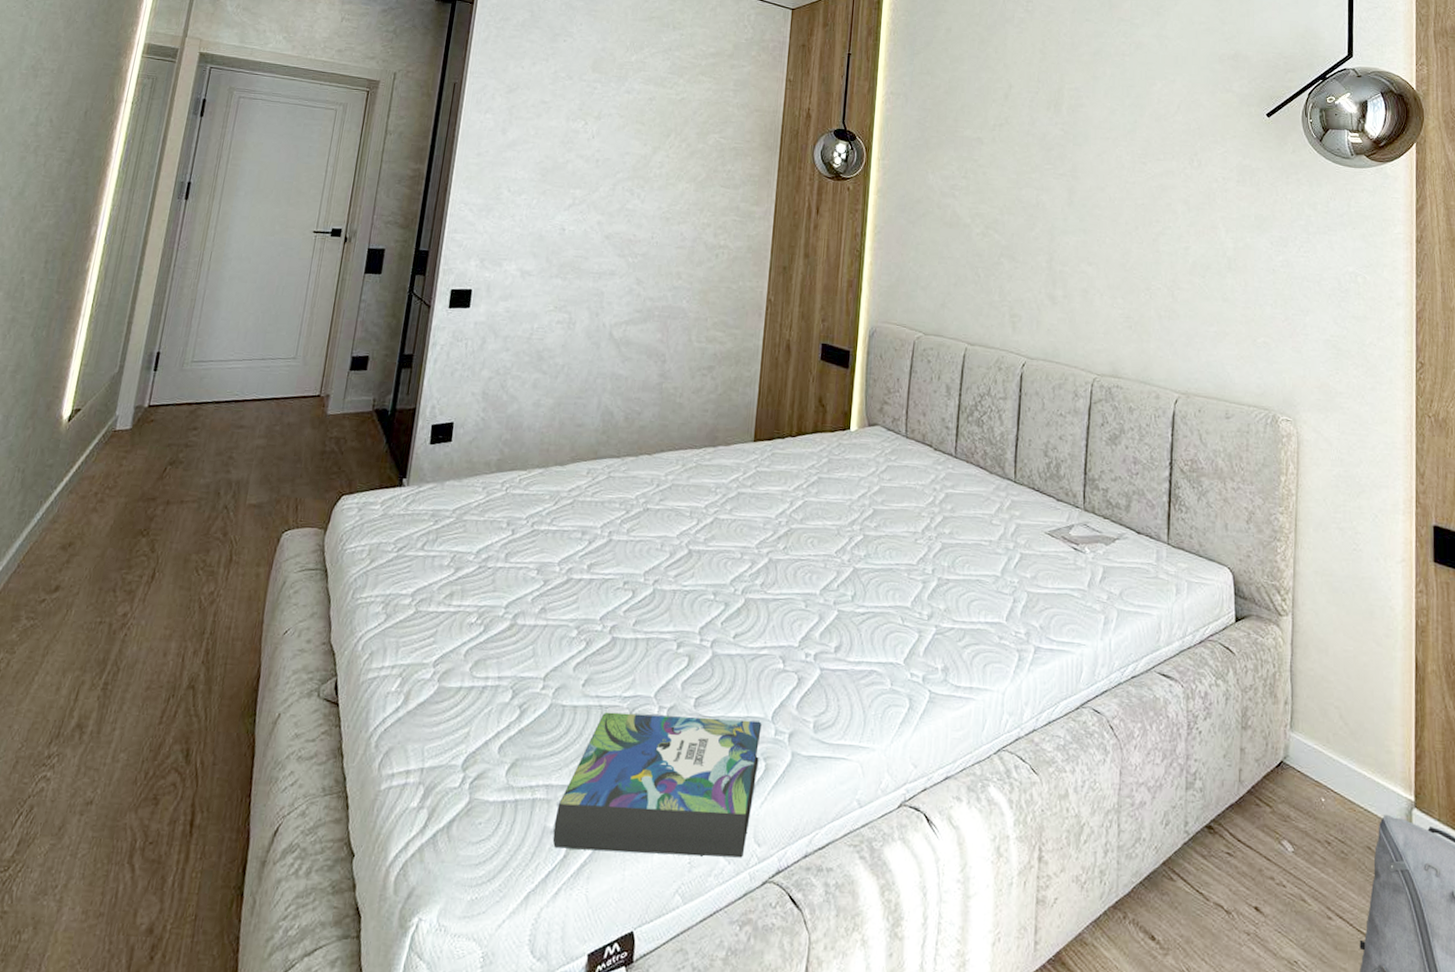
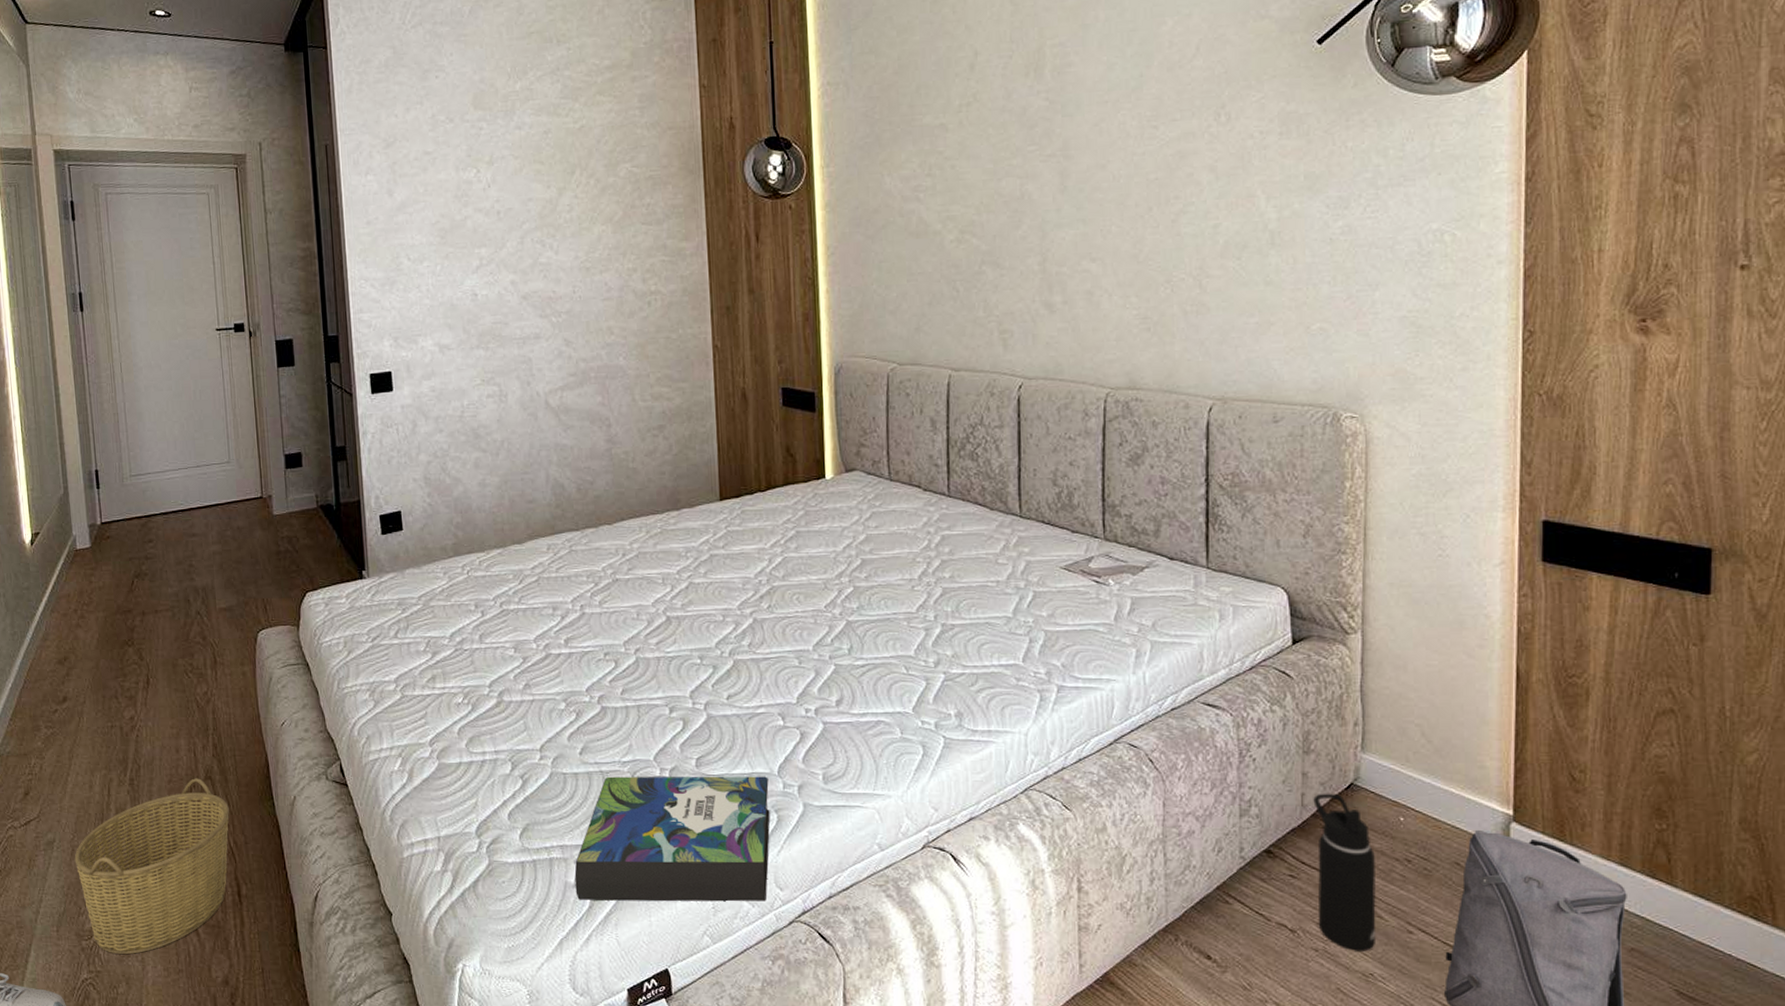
basket: none [10,686,205,892] -> present [74,778,230,955]
water bottle: none [1249,769,1301,937] -> present [1313,793,1376,951]

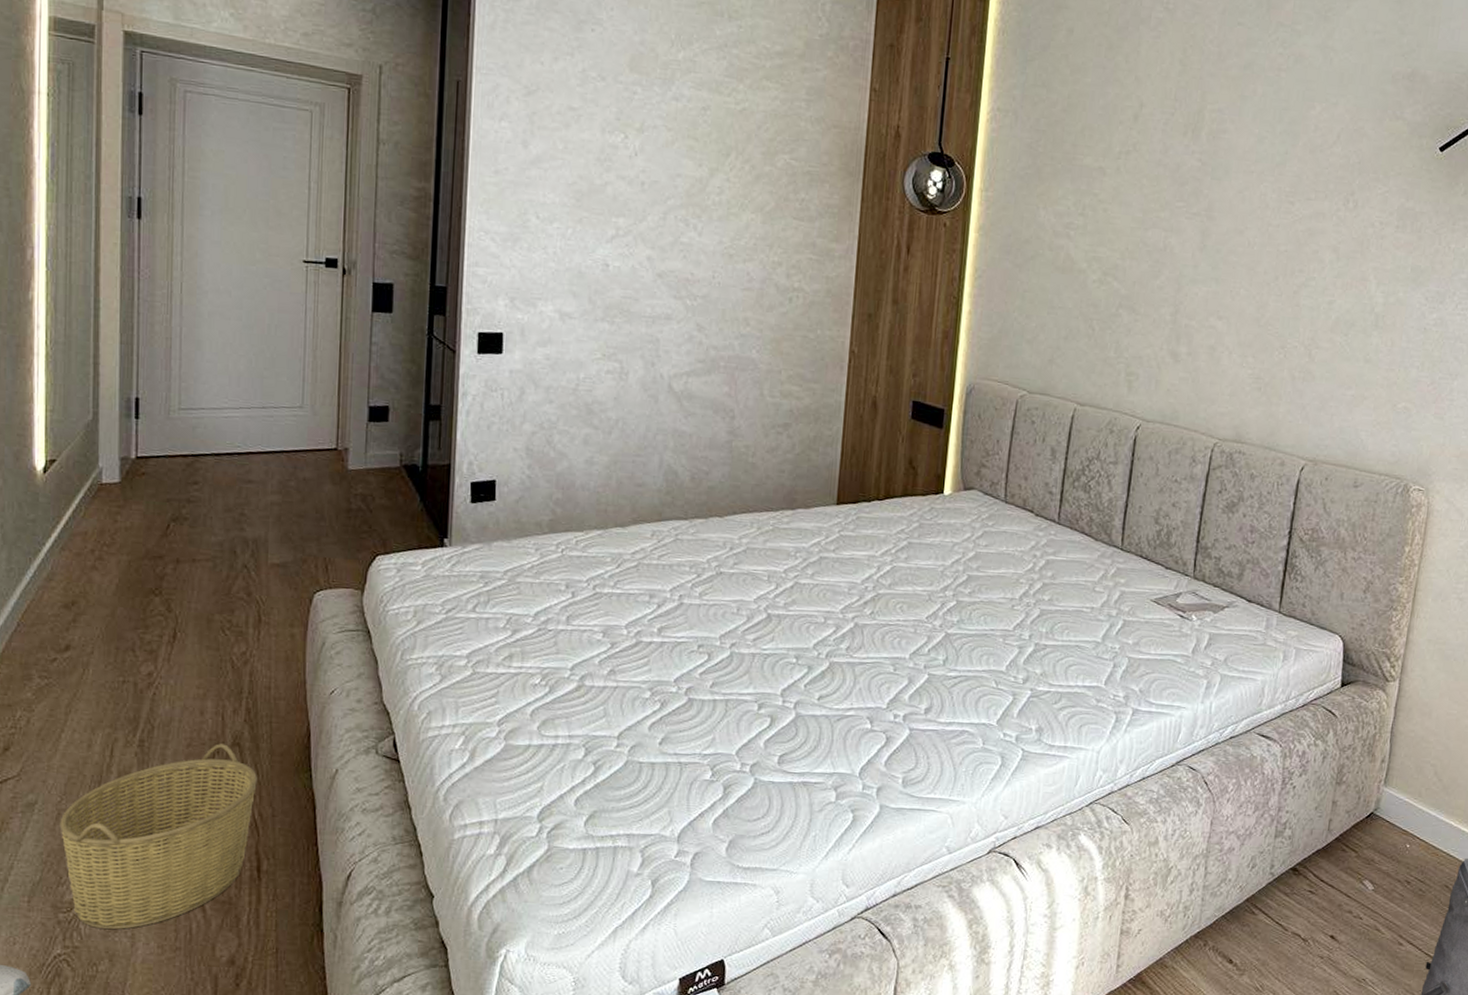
book: present [574,776,770,902] -> none [637,768,849,897]
water bottle: present [1313,793,1376,951] -> none [1327,820,1382,960]

